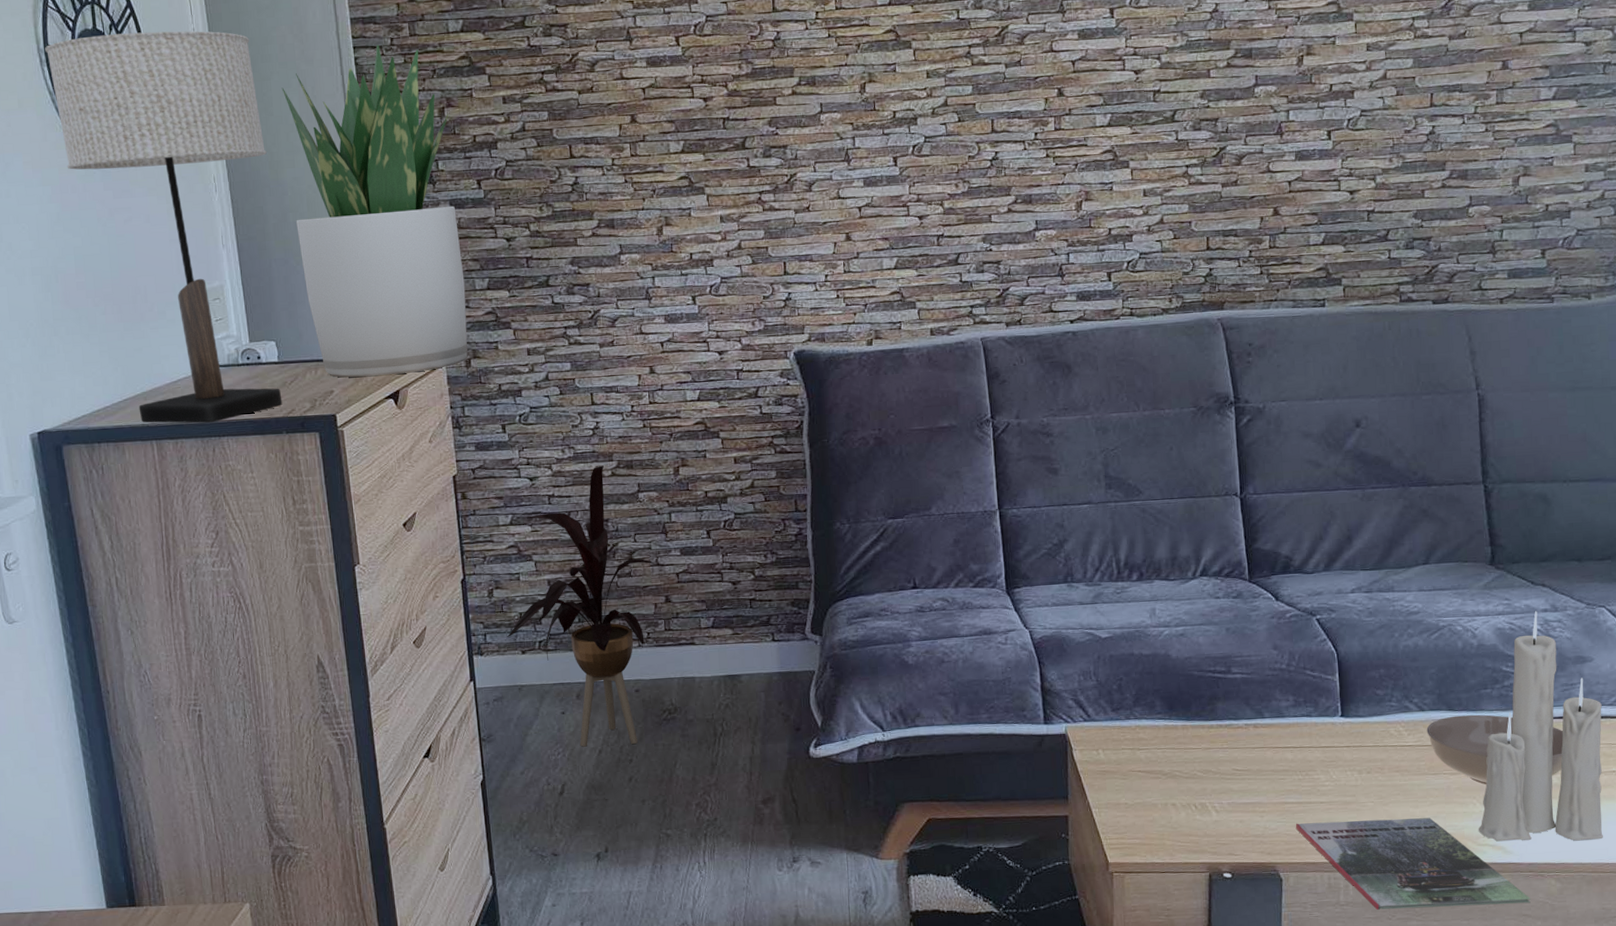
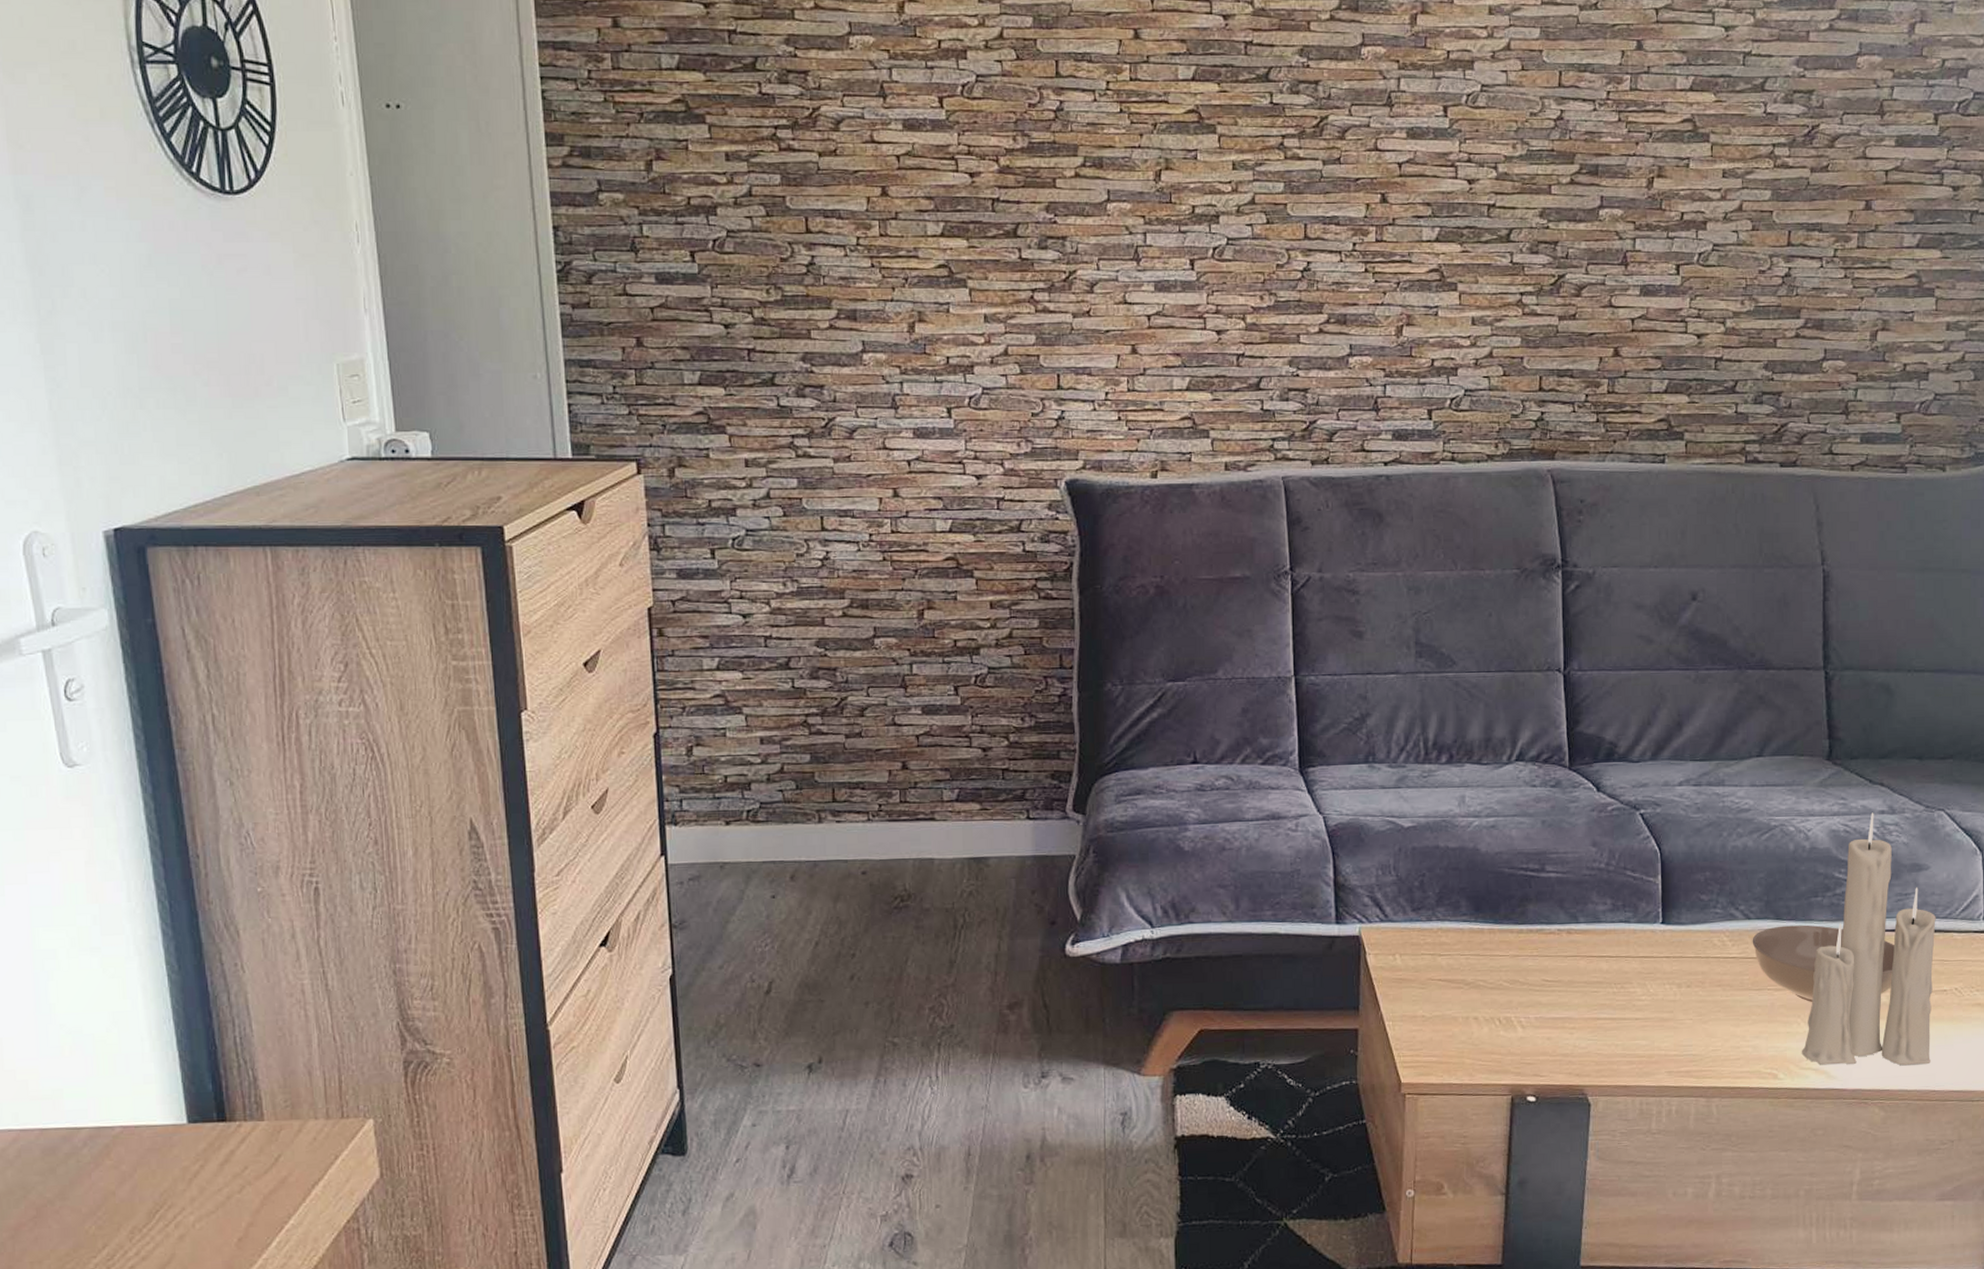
table lamp: present [45,31,283,424] -> none [138,35,436,528]
planter: present [281,44,469,378] -> none [447,76,673,483]
house plant: present [506,465,653,747] -> none [707,604,889,938]
magazine: present [1295,818,1531,910] -> none [1607,1038,1853,1139]

